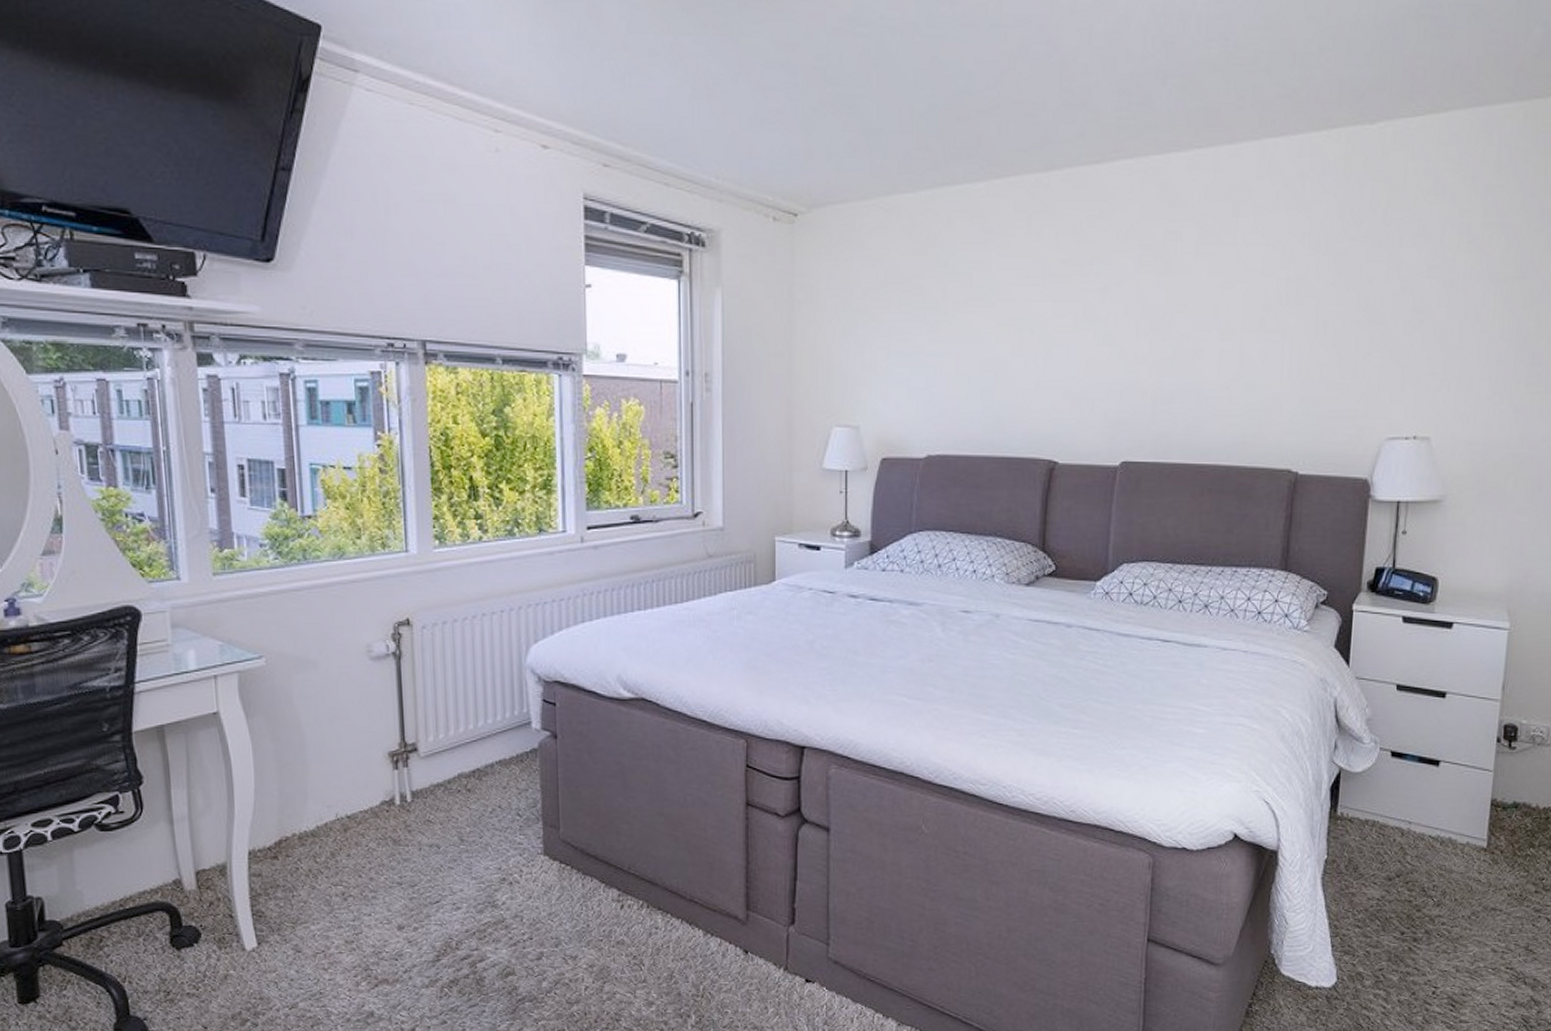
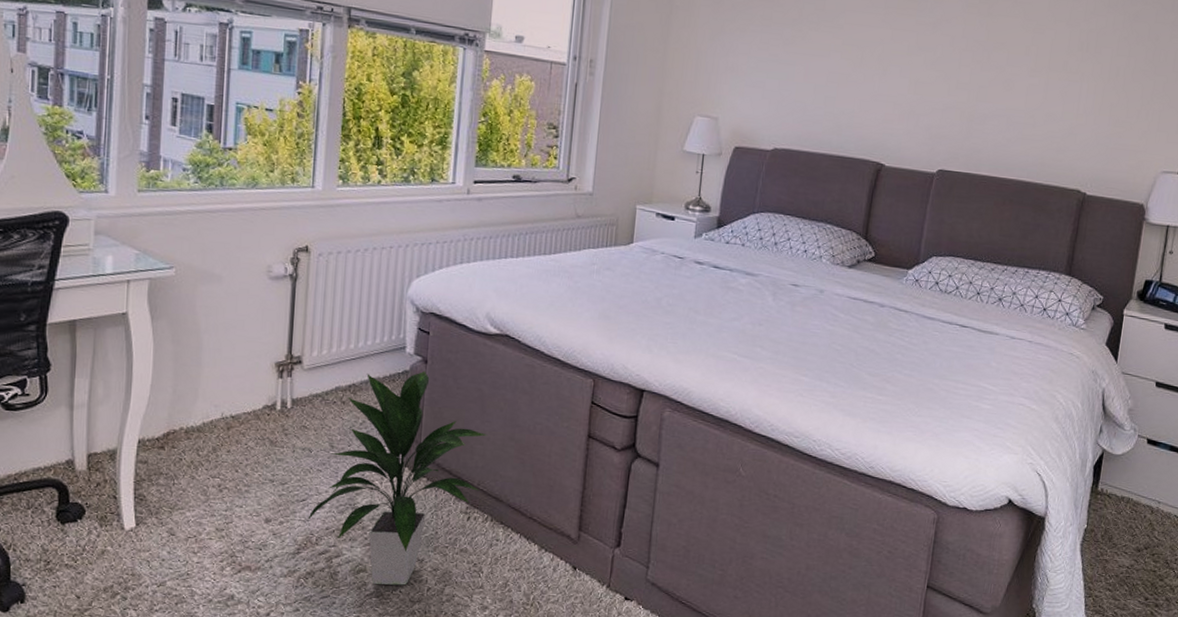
indoor plant: none [443,747,633,987] -> present [306,371,487,586]

